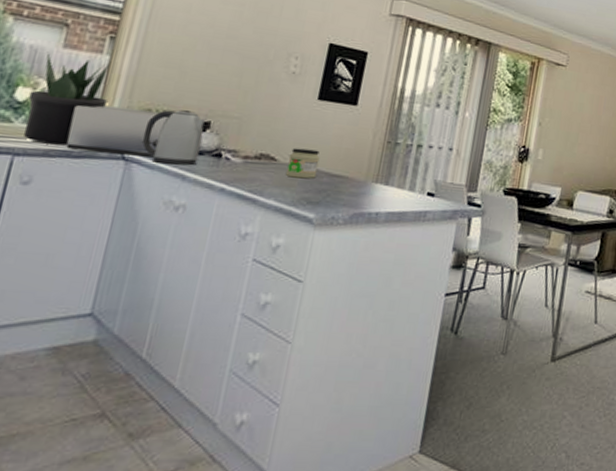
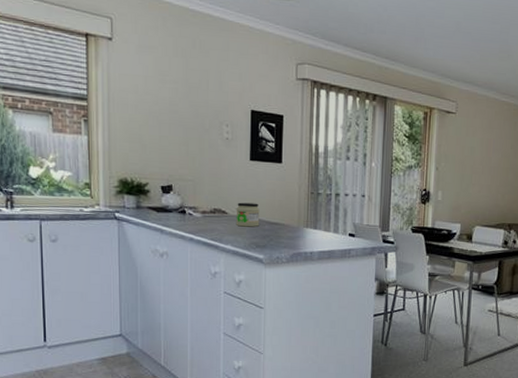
planter: present [23,51,109,146] -> none [39,136,94,211]
toaster: present [65,104,168,158] -> none [72,177,140,216]
kettle: present [142,110,205,166] -> none [125,177,169,221]

